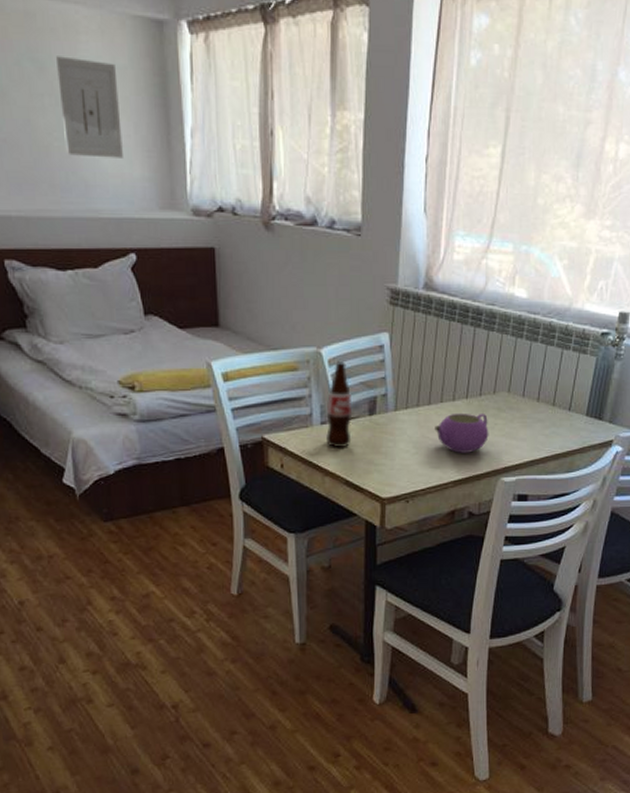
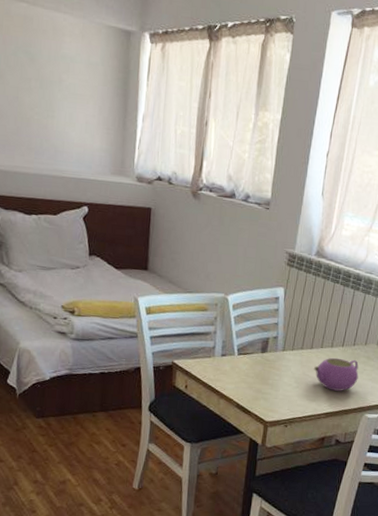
wall art: present [56,56,123,158] -> none [43,51,90,133]
bottle: present [326,361,352,449] -> none [224,307,249,377]

